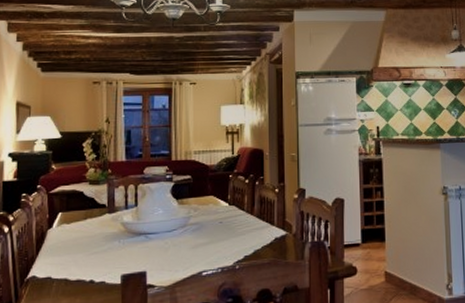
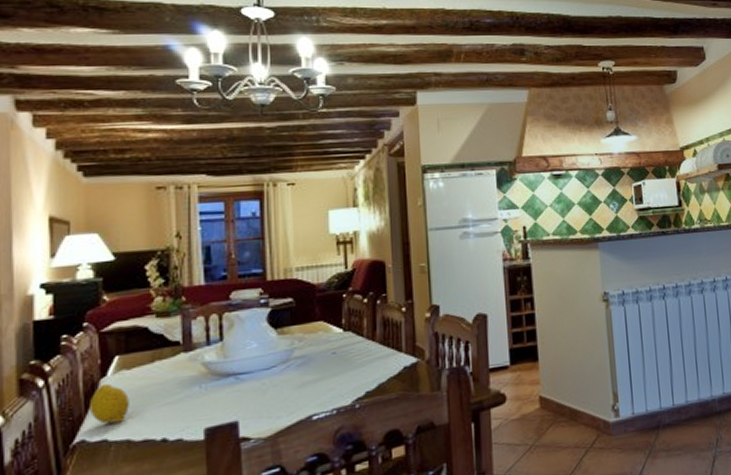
fruit: none [40,233,68,265] -> present [90,383,129,424]

